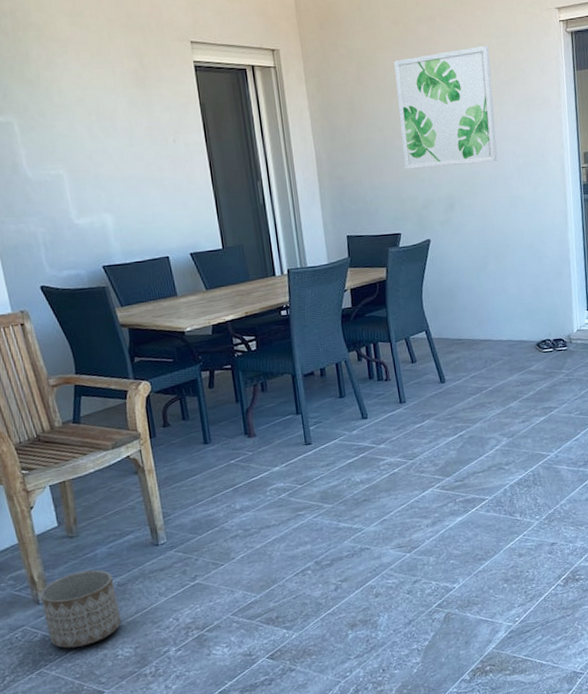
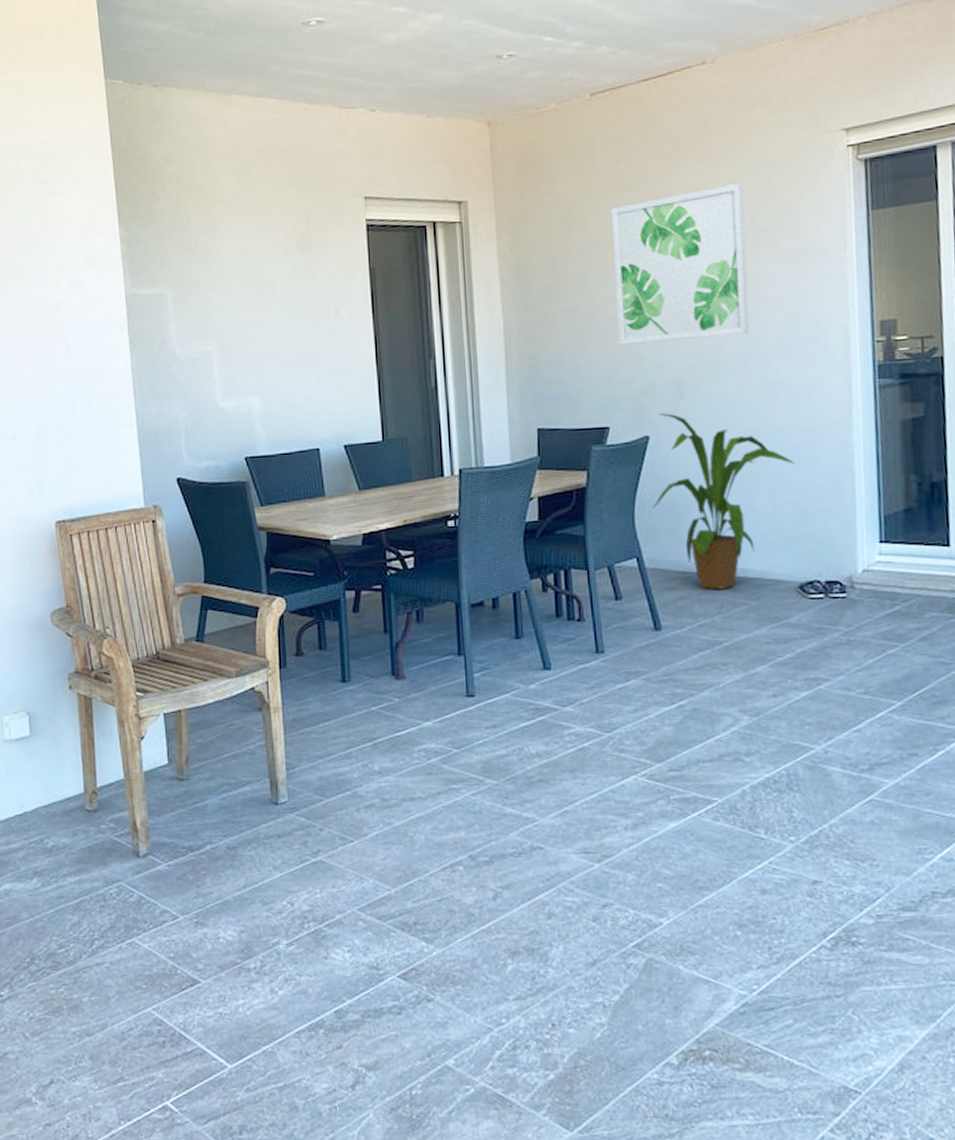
planter: present [40,569,121,649] -> none [141,823,227,918]
house plant: none [435,222,531,351] -> present [652,413,795,590]

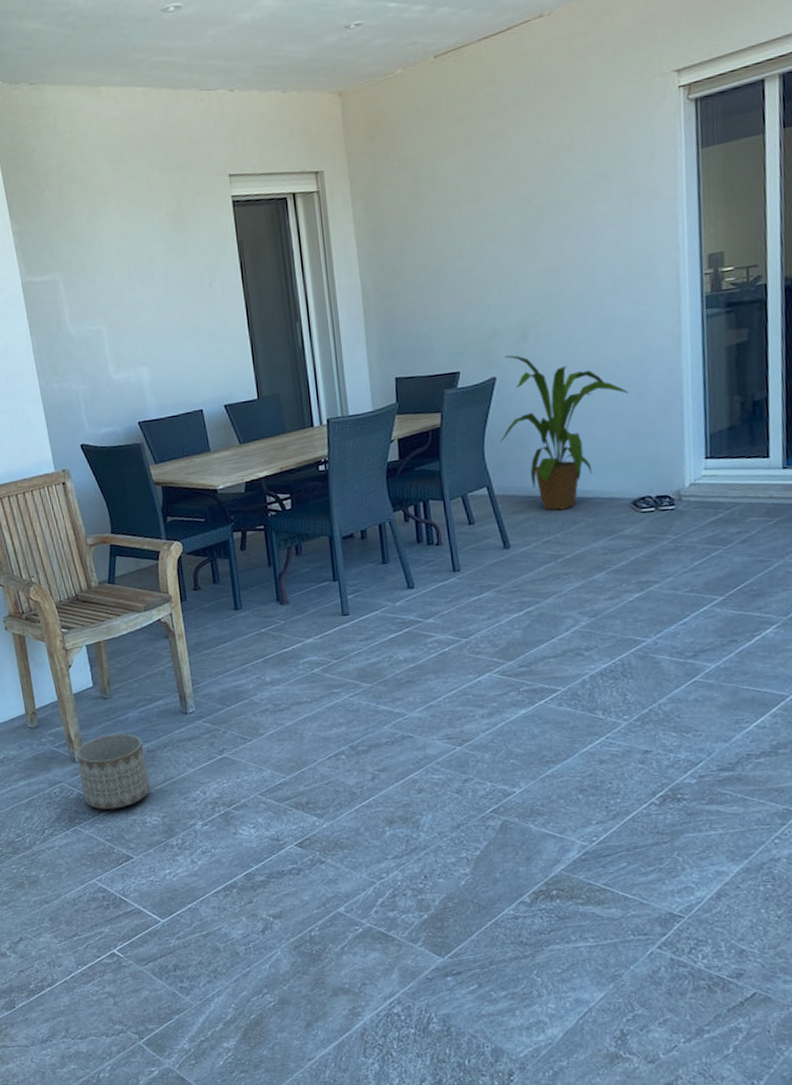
planter: none [141,823,227,918] -> present [76,733,150,809]
wall art: present [611,183,750,345] -> none [457,132,587,295]

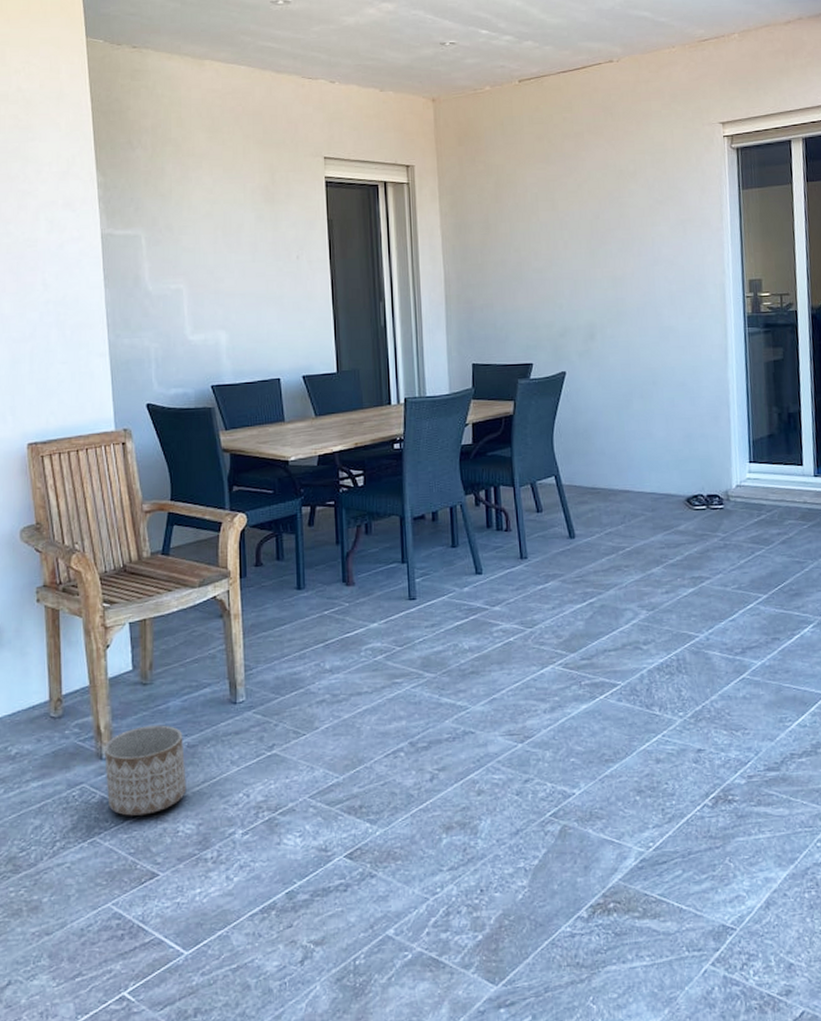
house plant: present [500,355,629,511] -> none [568,353,683,503]

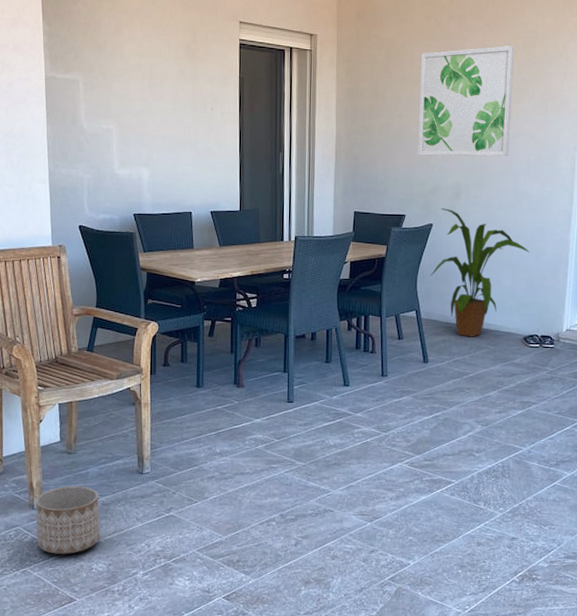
wall art: none [535,162,648,293] -> present [418,45,515,157]
house plant: none [568,353,683,503] -> present [430,208,530,337]

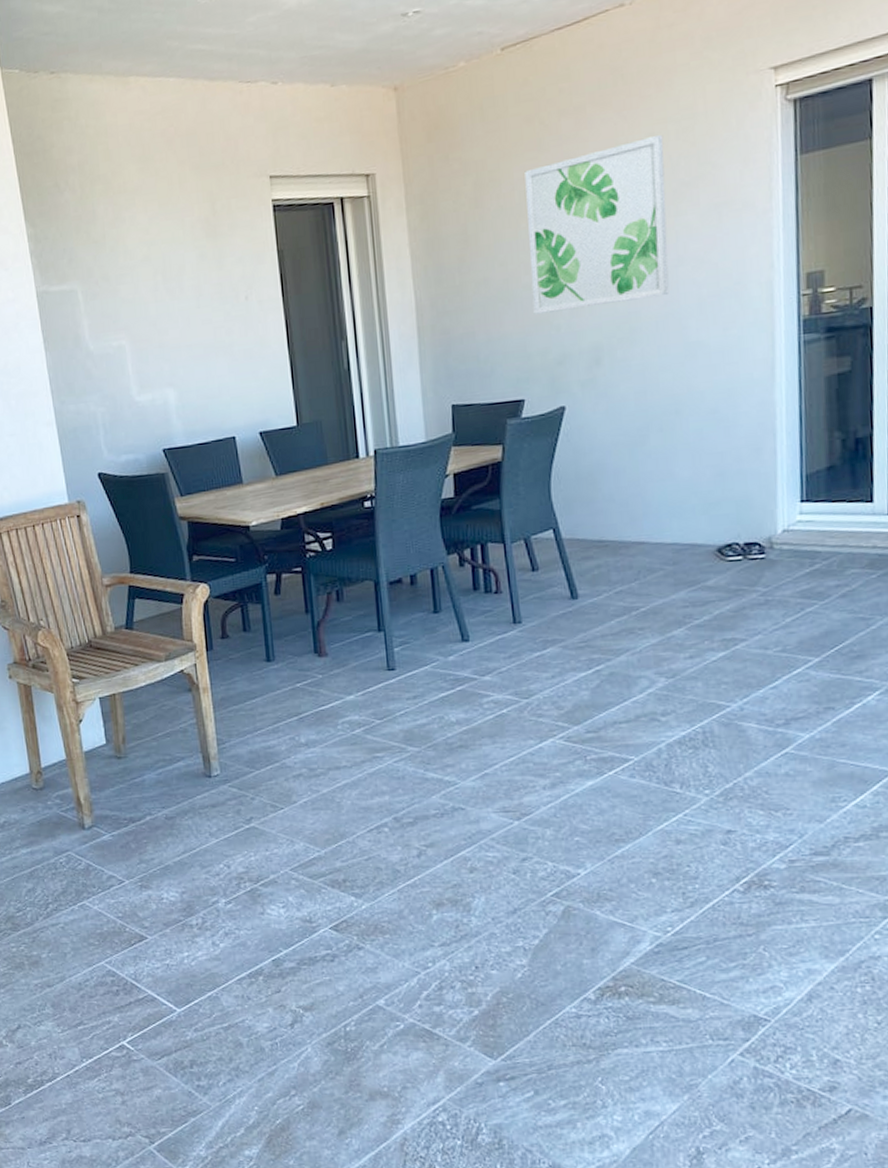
planter: present [35,485,100,554] -> none [86,797,168,883]
house plant: present [430,208,530,337] -> none [568,382,715,557]

